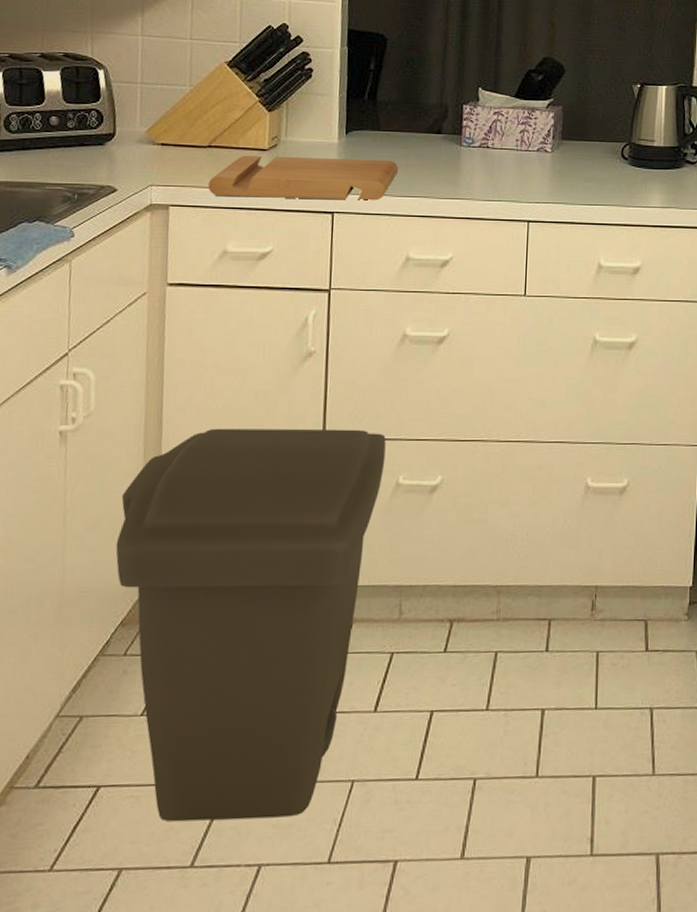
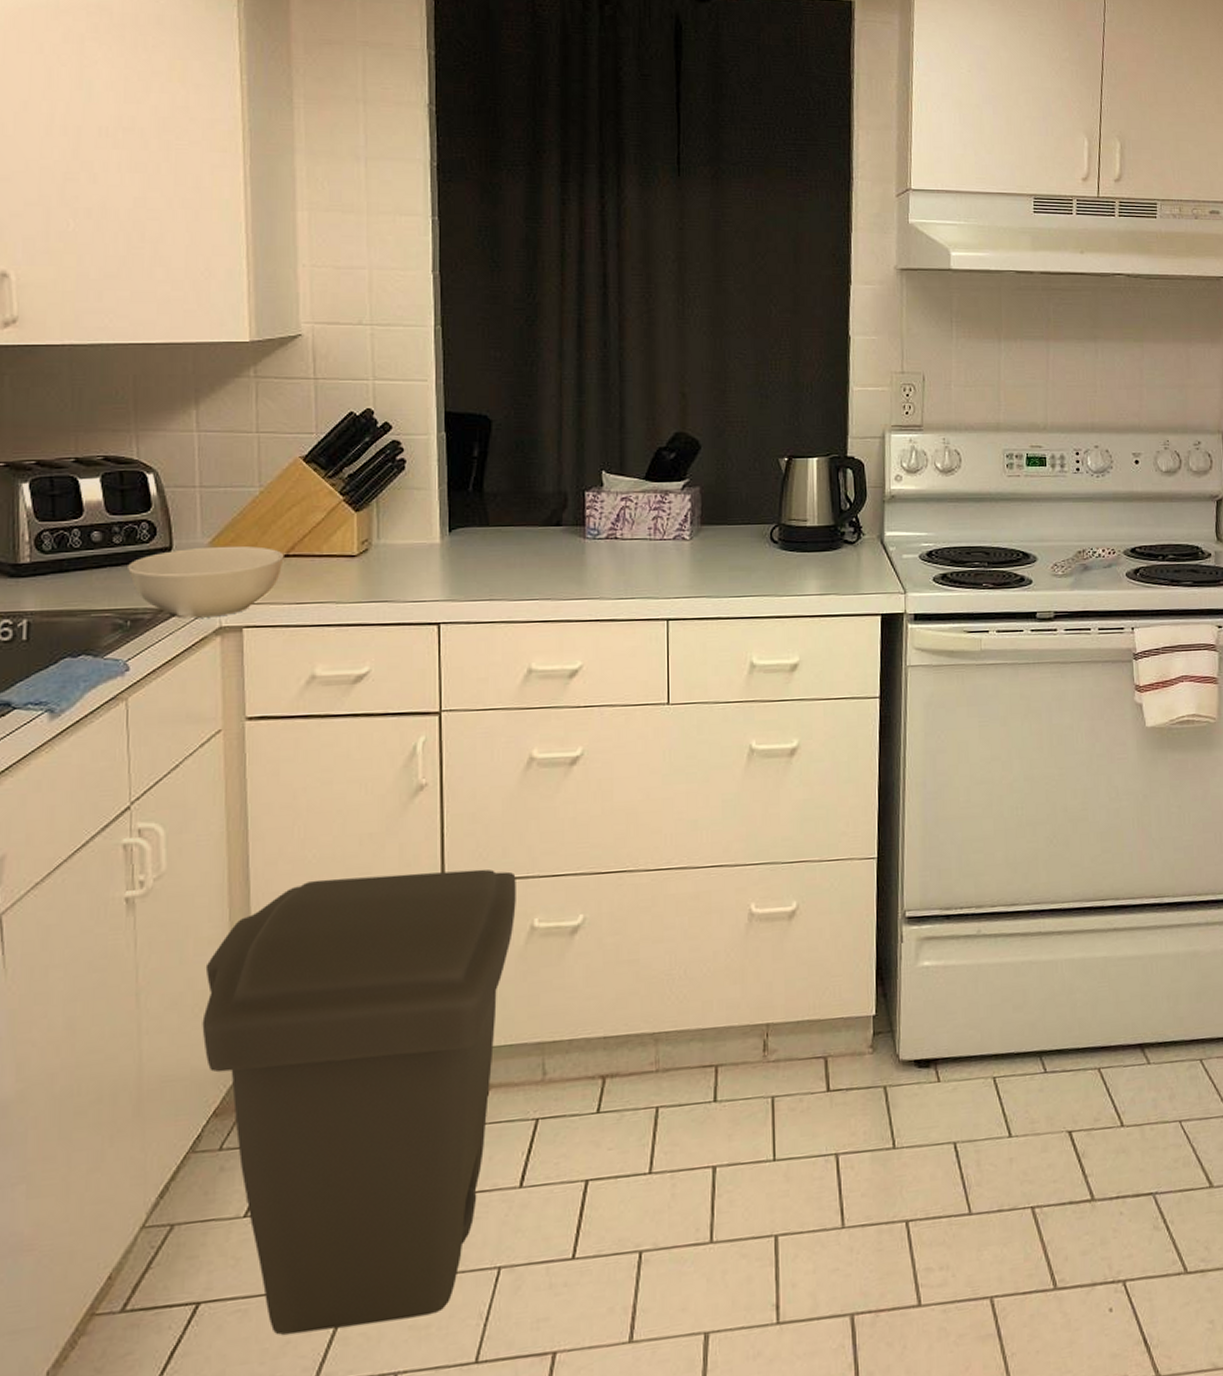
bowl: none [78,135,207,196] -> present [128,545,284,619]
cutting board: present [208,155,399,201] -> none [288,559,514,613]

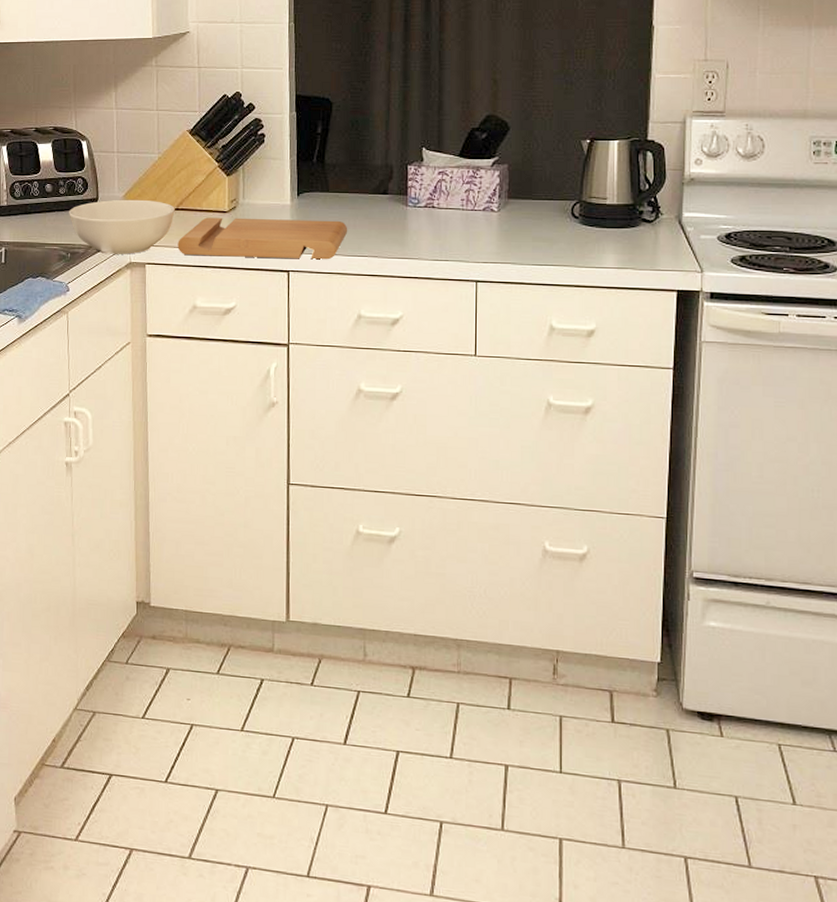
trash can: present [202,869,516,1335] -> none [115,468,345,829]
cutting board: none [288,559,514,613] -> present [177,217,348,260]

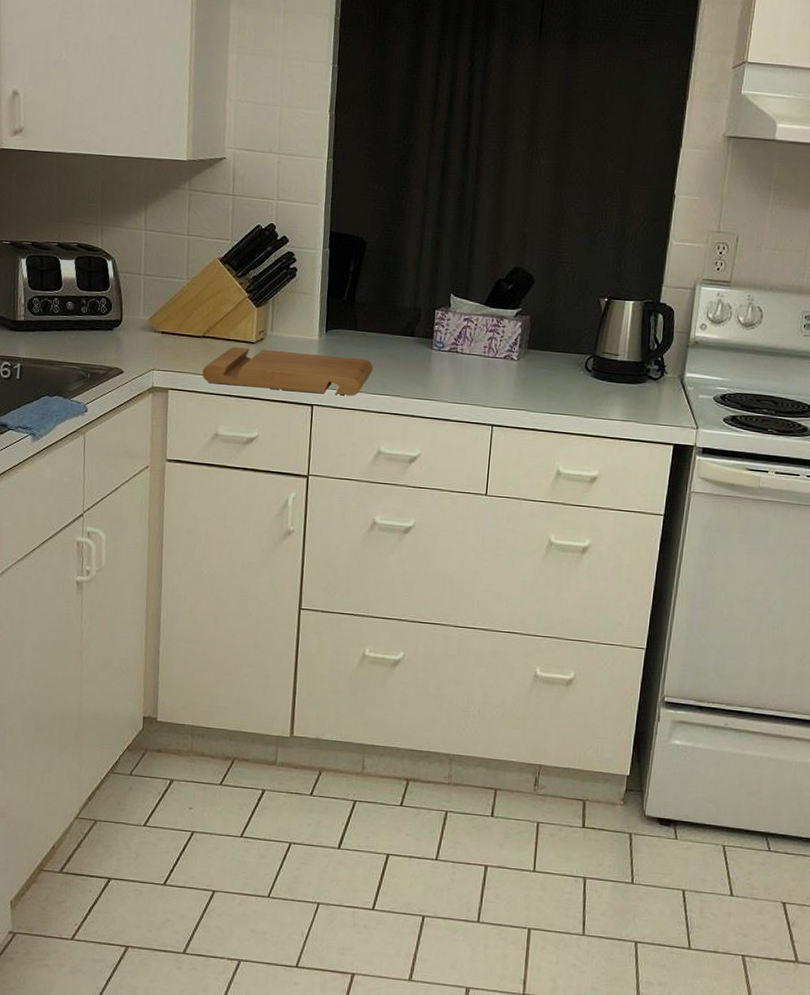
bowl: present [69,199,175,255] -> none [90,322,202,379]

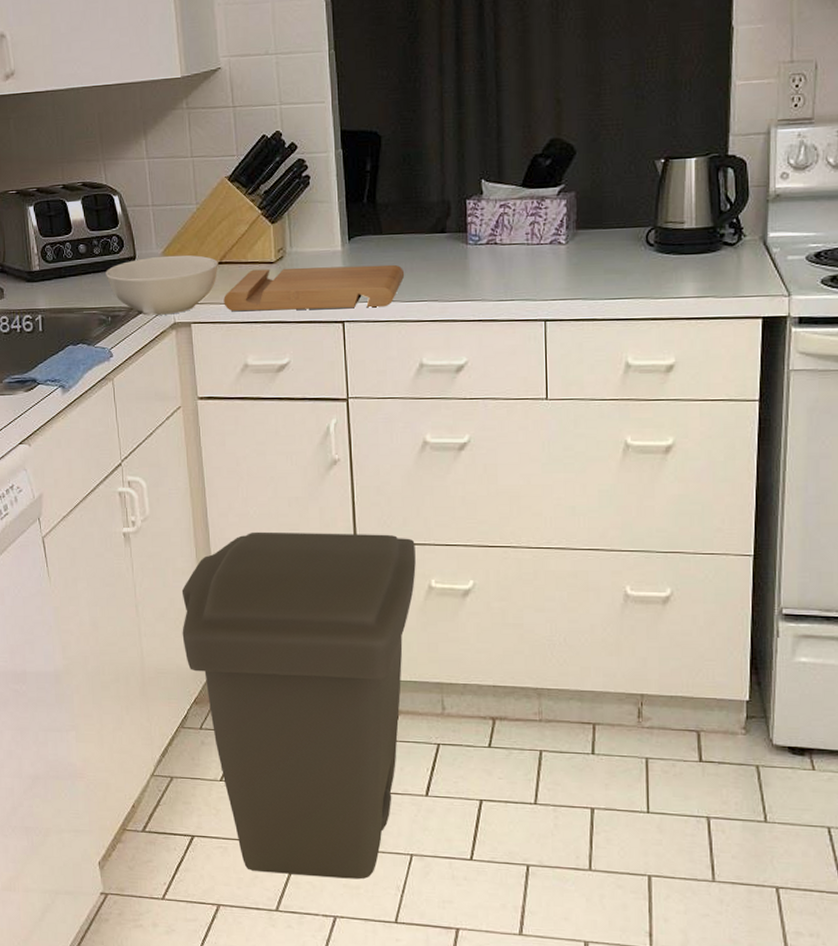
bowl: none [90,322,202,379] -> present [106,255,218,315]
trash can: none [123,590,355,925] -> present [181,531,416,880]

